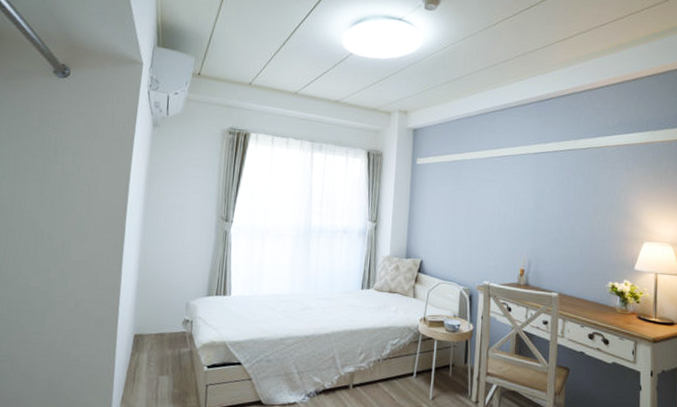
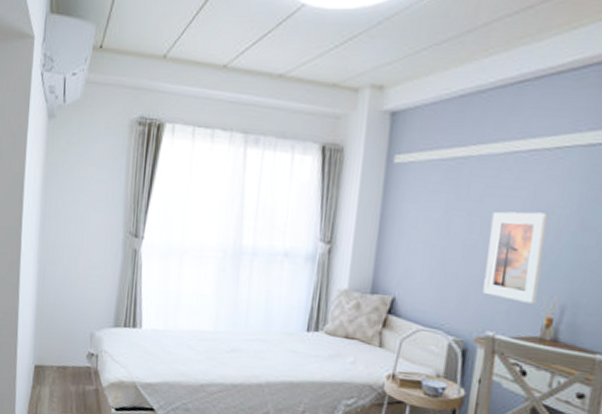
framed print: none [480,197,516,260] -> present [483,211,549,304]

